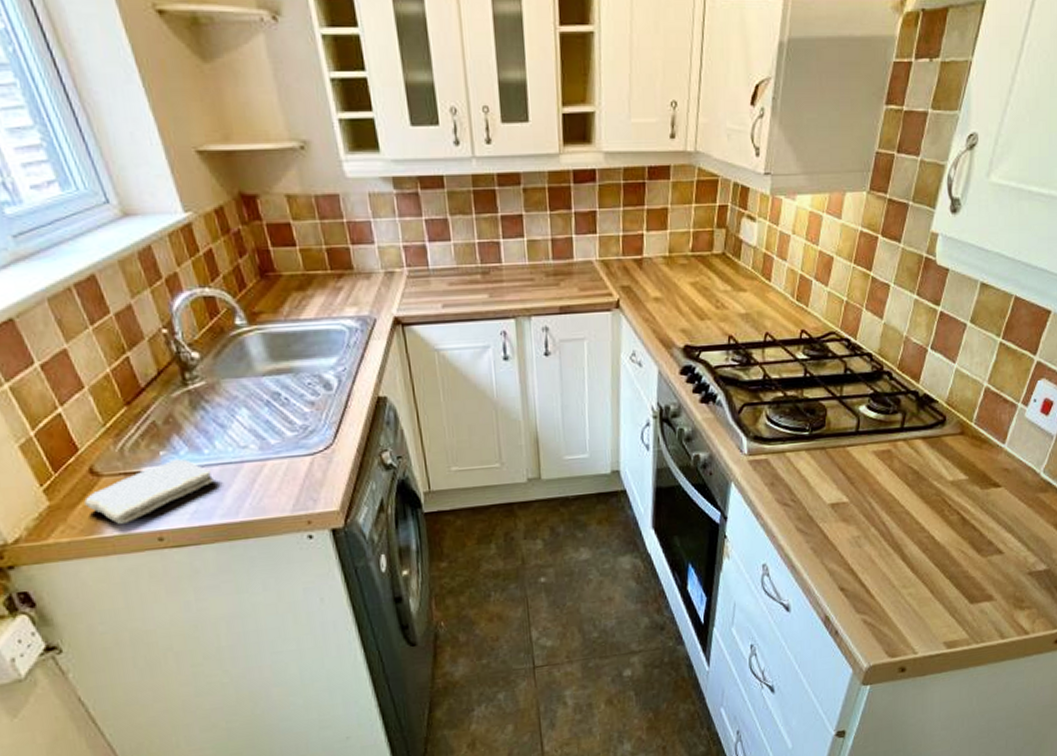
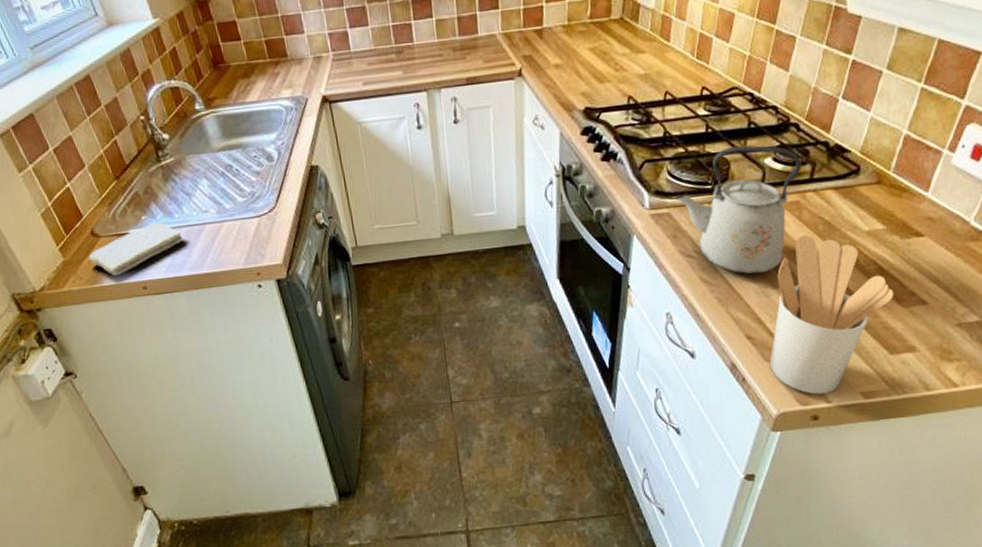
kettle: none [773,391,893,524] -> present [674,145,801,275]
utensil holder: none [861,484,975,646] -> present [769,234,894,395]

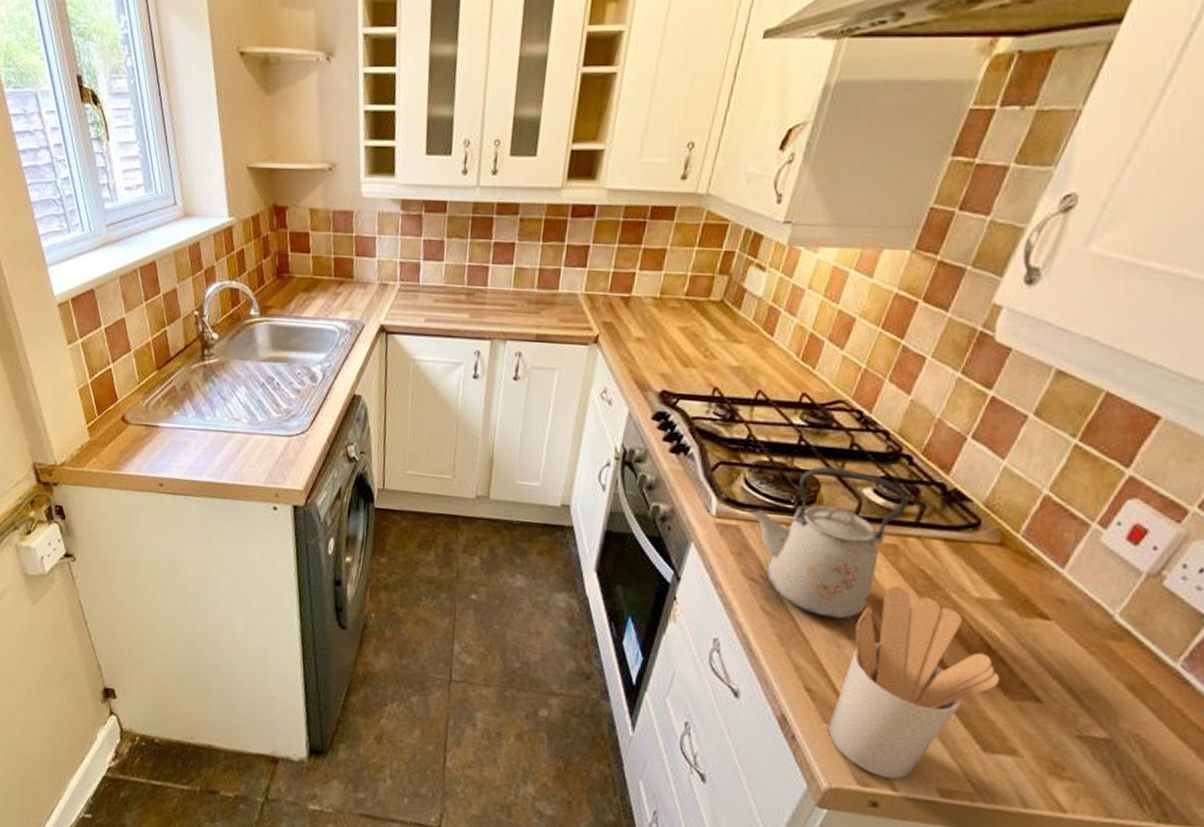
washcloth: present [88,222,183,275] -> none [114,420,209,466]

